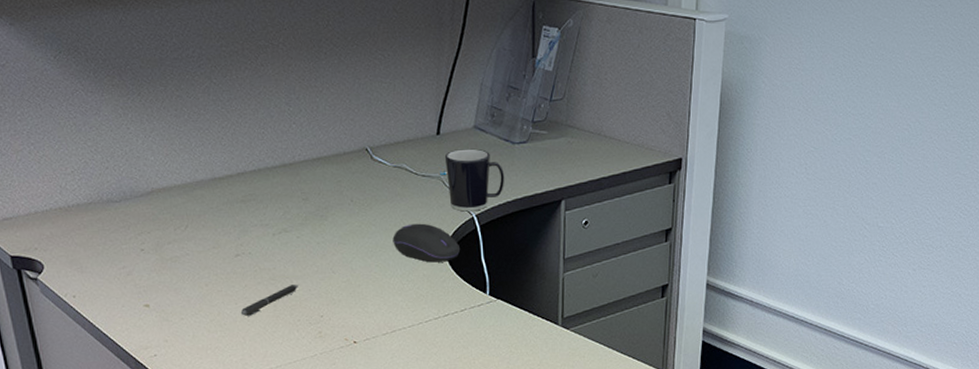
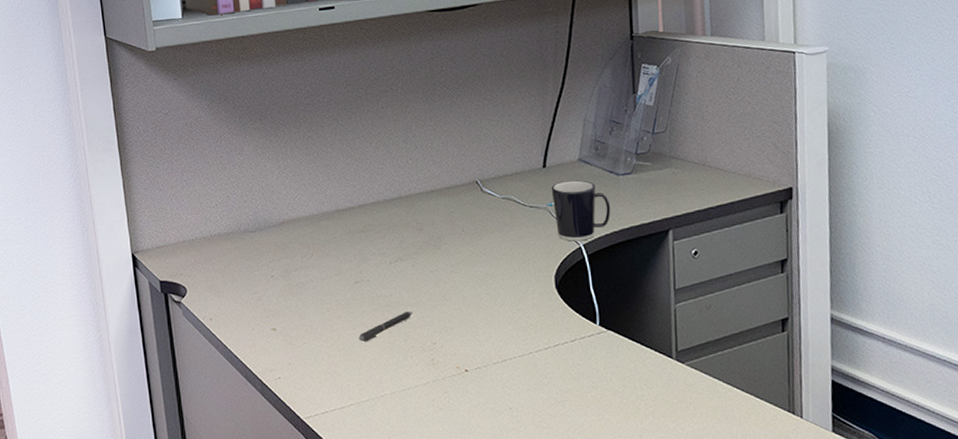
computer mouse: present [392,223,461,263] -> none [502,252,569,292]

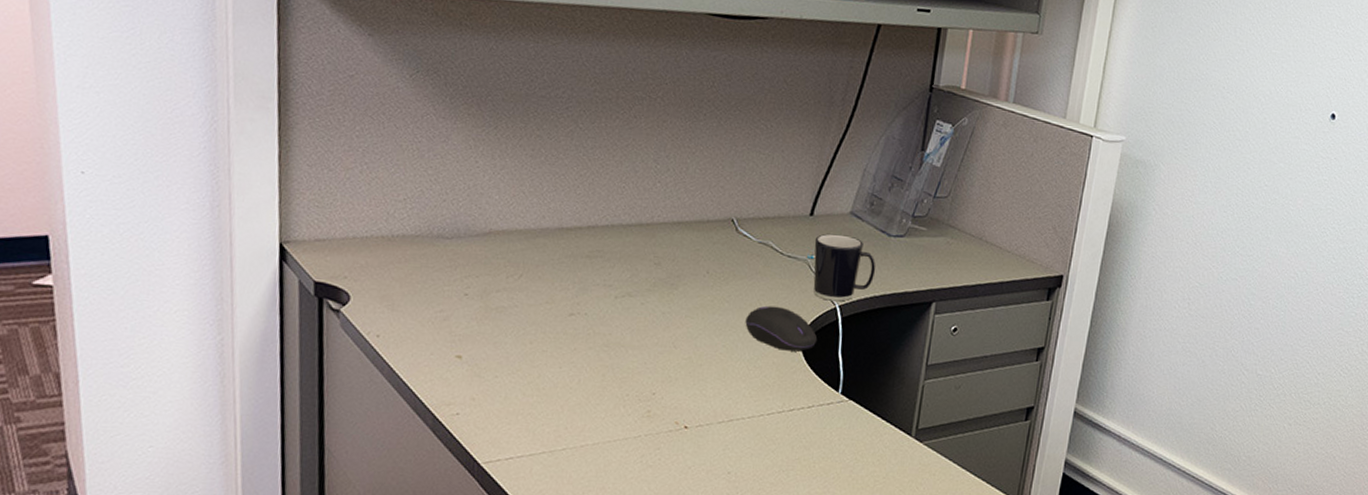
pen: present [358,311,412,343] -> none [563,354,633,384]
computer mouse: none [502,252,569,292] -> present [745,305,818,352]

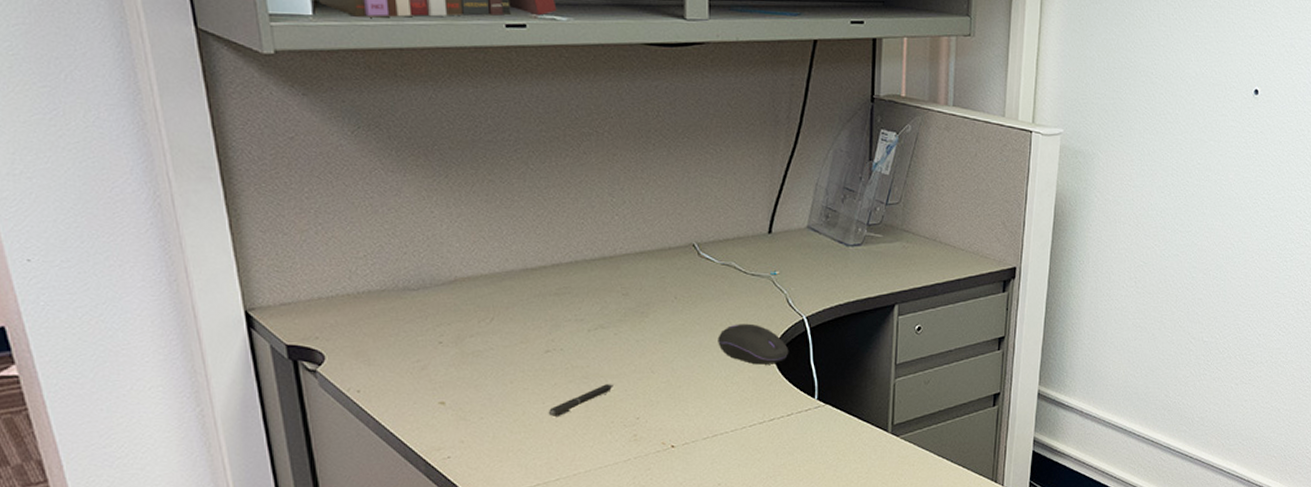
pen: none [563,354,633,384] -> present [548,384,613,418]
mug: present [813,233,876,302] -> none [775,249,838,313]

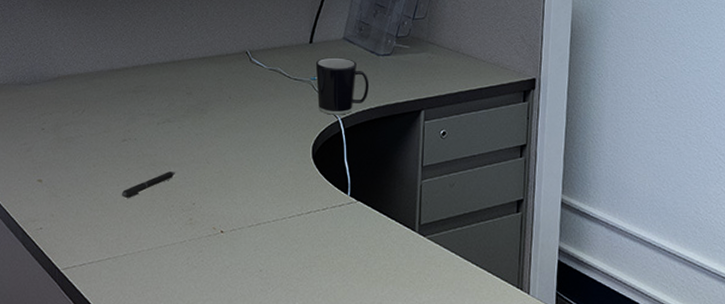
computer mouse: present [718,323,789,365] -> none [264,122,326,161]
mug: none [775,249,838,313] -> present [315,57,370,115]

